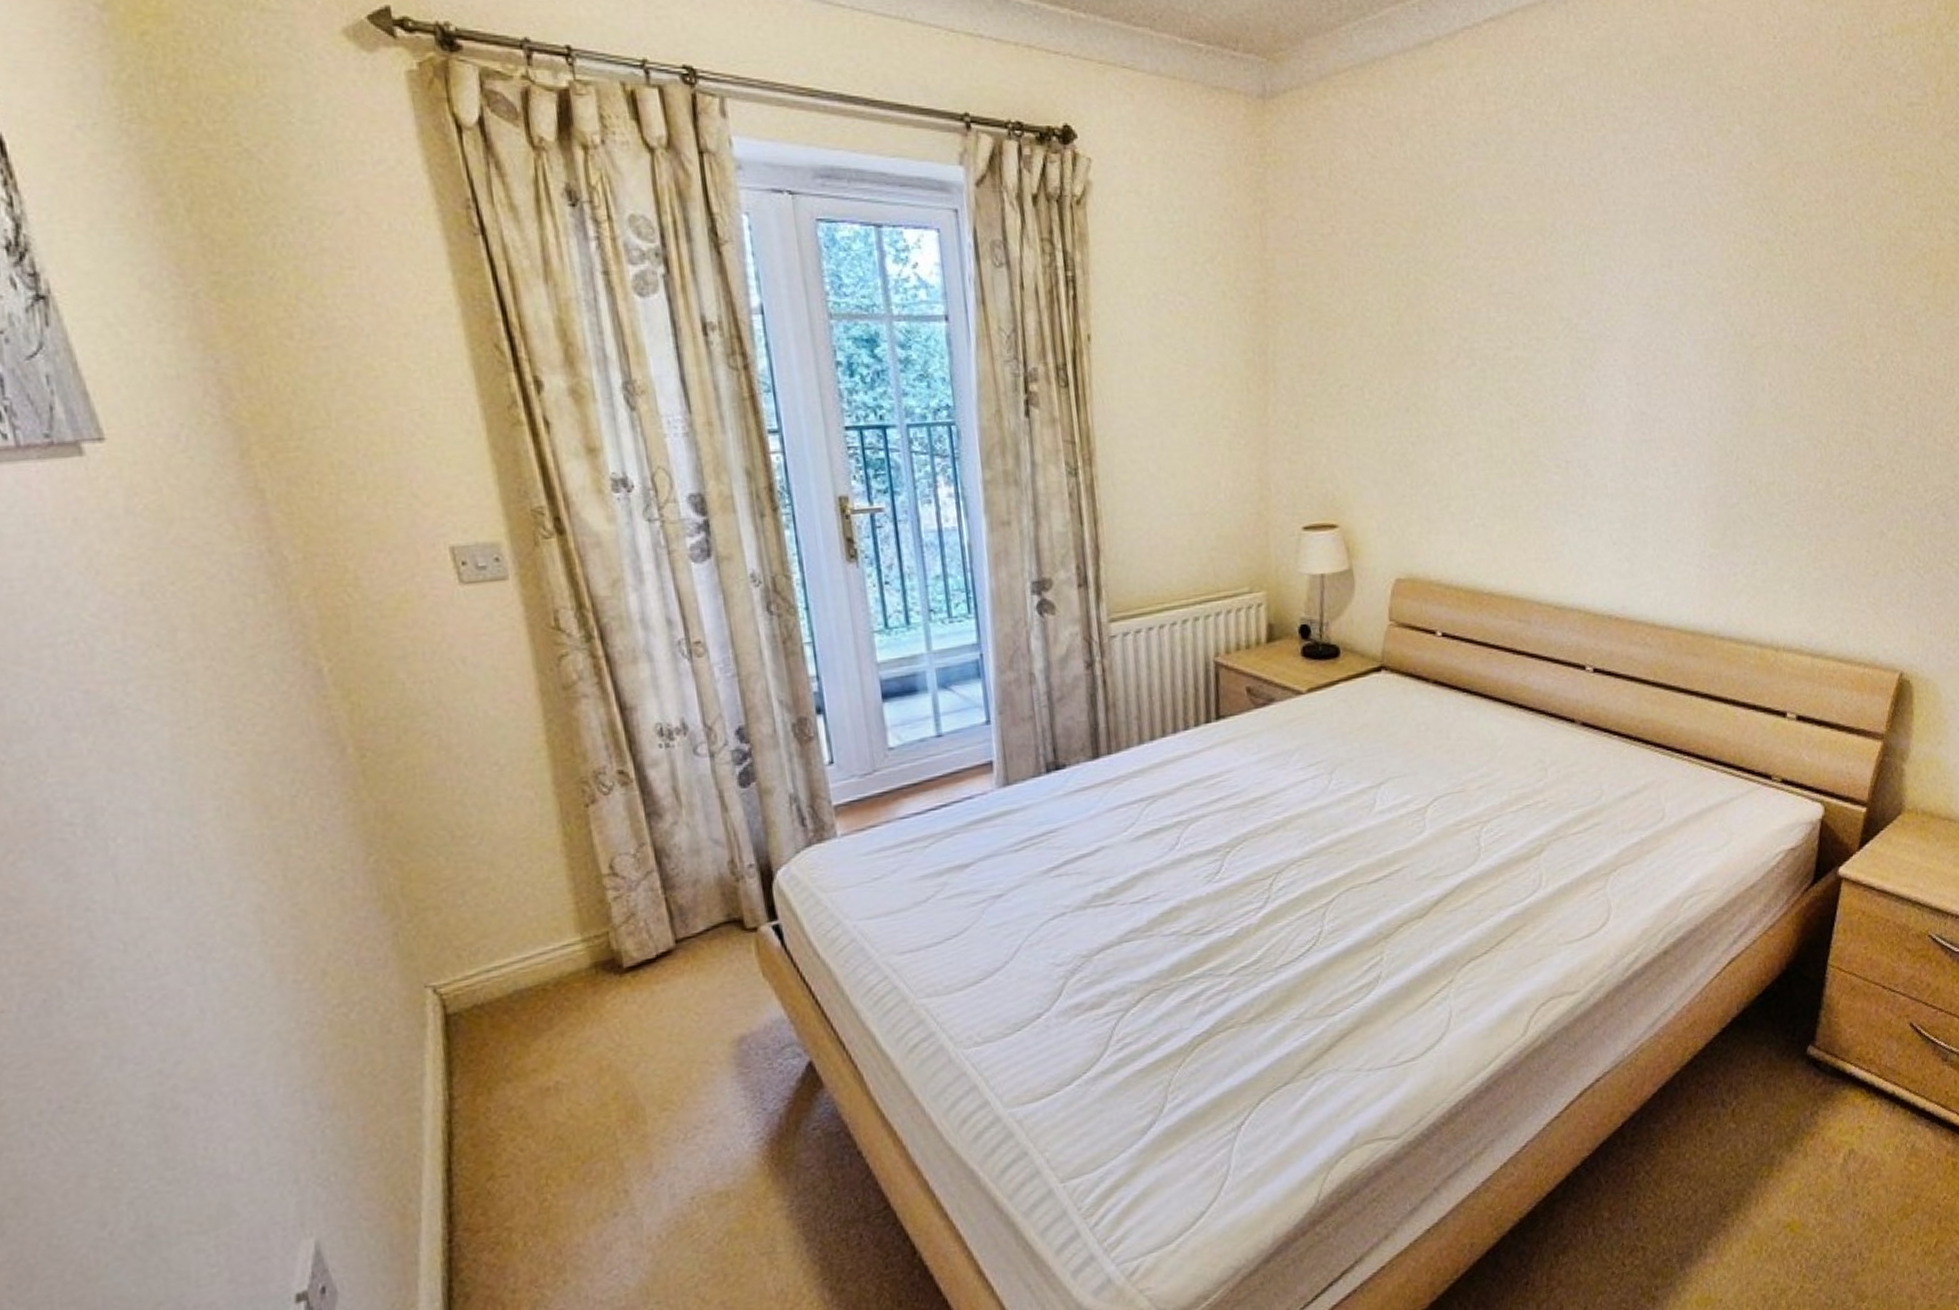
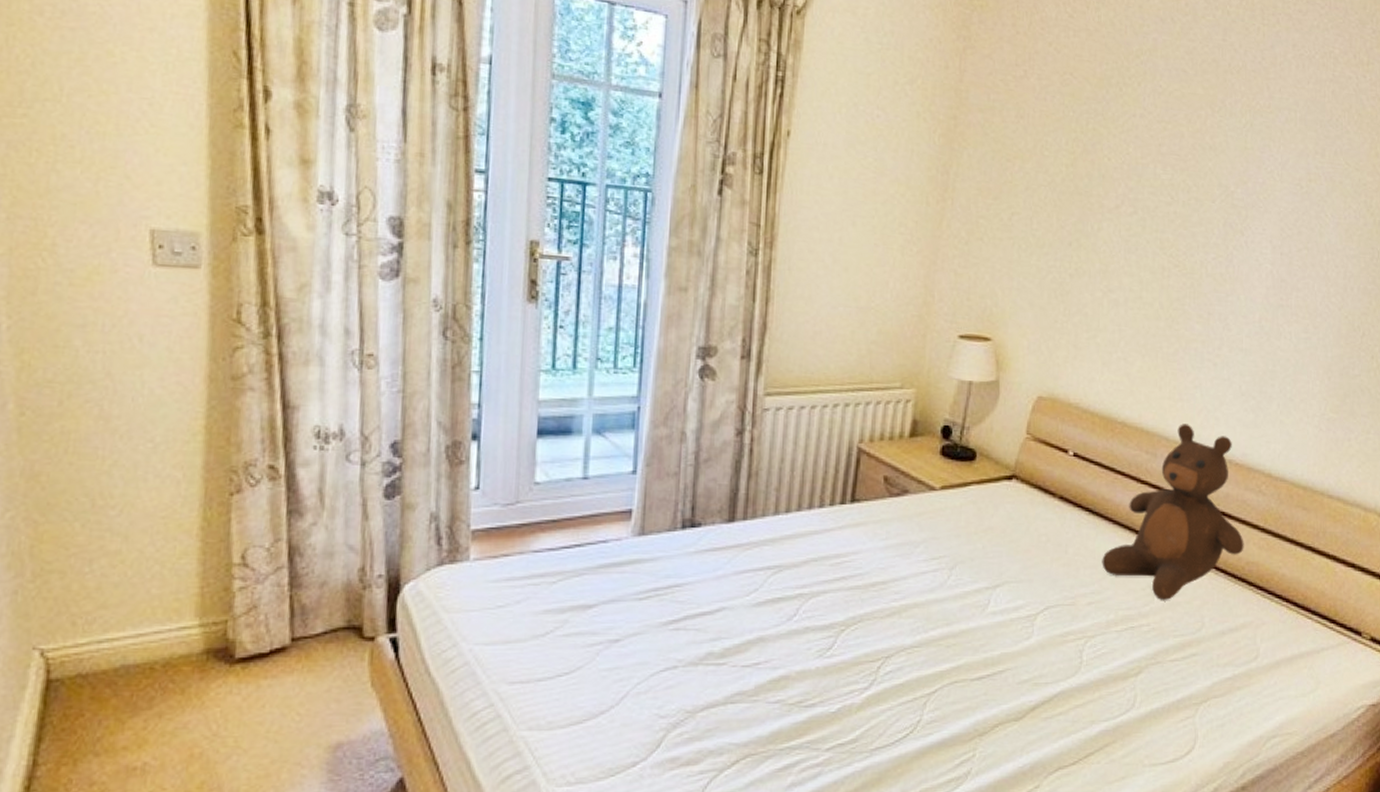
teddy bear: none [1487,584,1636,773] -> present [1102,423,1244,600]

